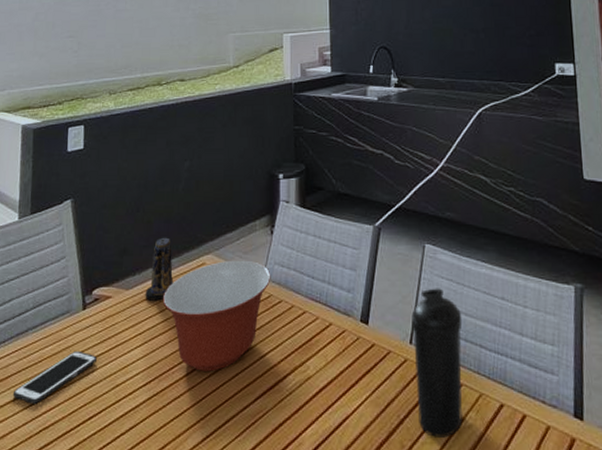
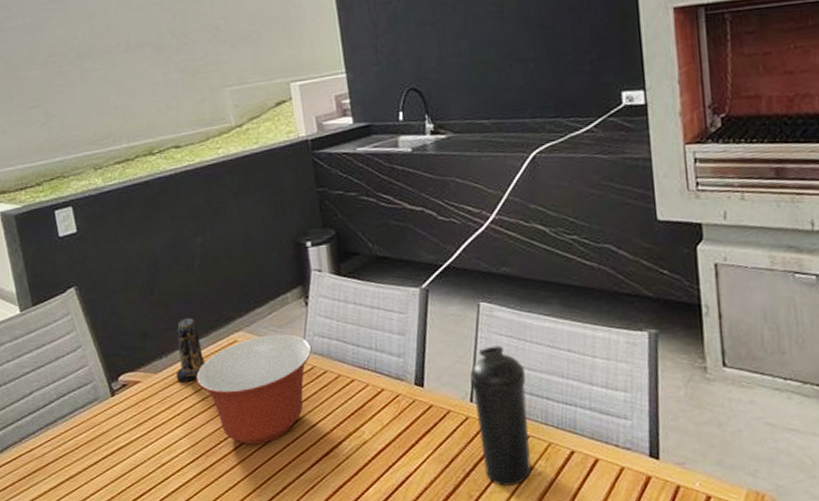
cell phone: present [12,350,97,404] -> none [54,435,137,488]

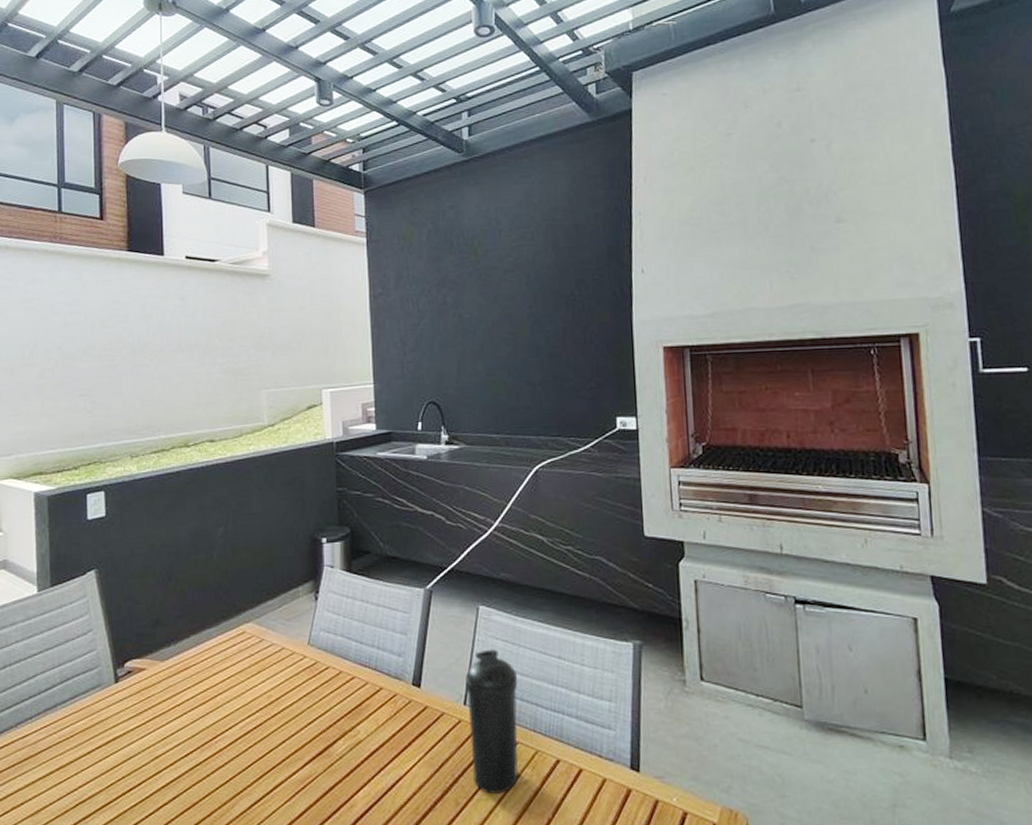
candle: present [176,317,206,382] -> none [182,606,213,672]
mixing bowl: present [196,334,312,445] -> none [201,627,317,740]

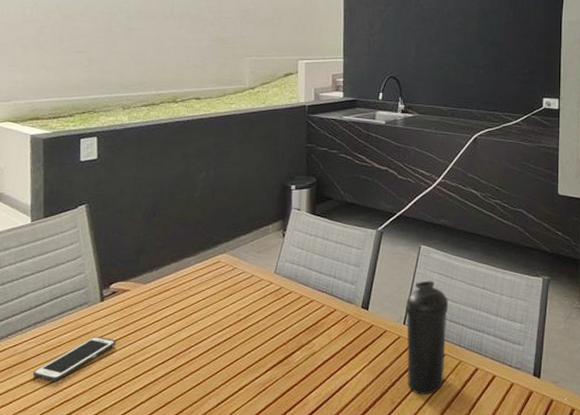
cell phone: none [44,724,133,779] -> present [32,336,116,381]

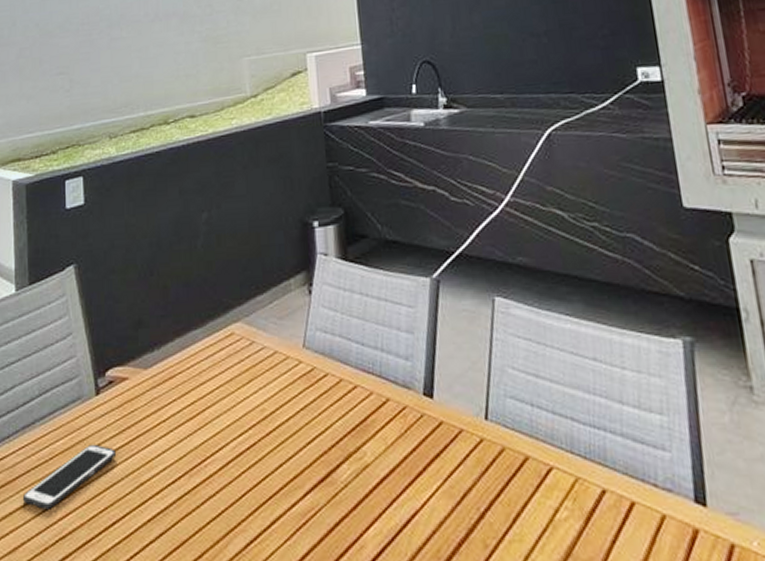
water bottle: present [406,280,449,395] -> none [484,350,557,533]

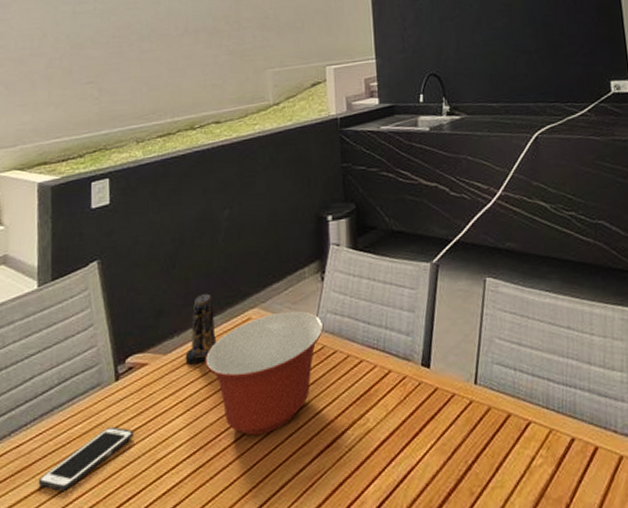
candle: none [166,304,199,381] -> present [185,293,217,364]
mixing bowl: none [187,327,313,463] -> present [205,310,324,436]

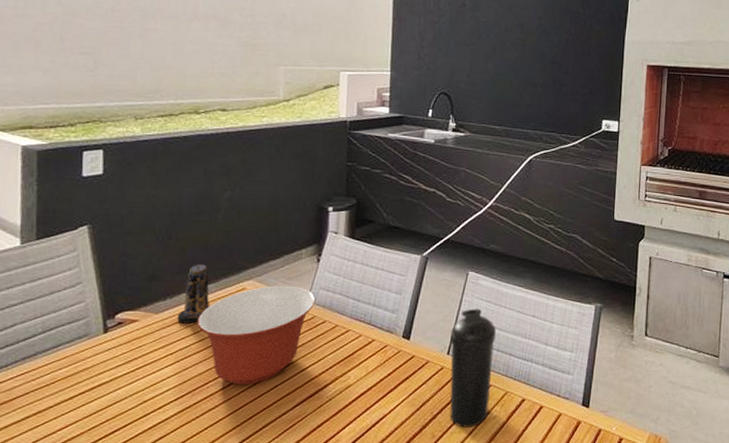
cell phone: present [38,426,133,491] -> none [19,371,121,423]
water bottle: none [475,322,533,480] -> present [450,308,497,428]

